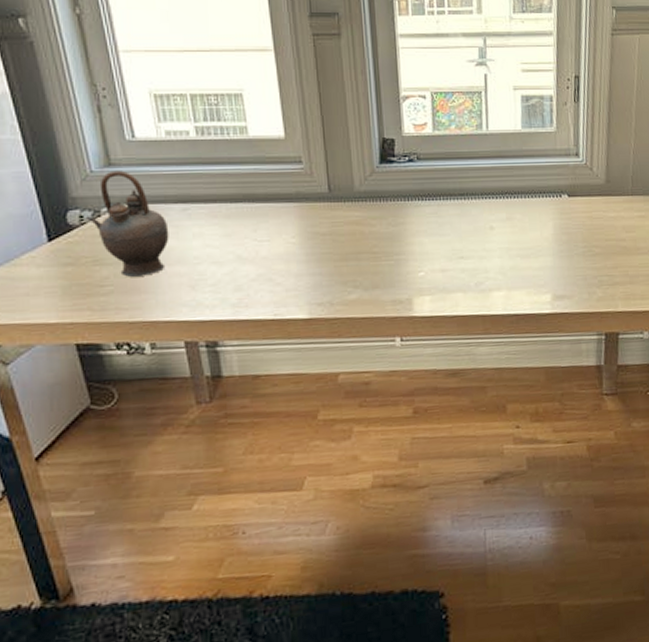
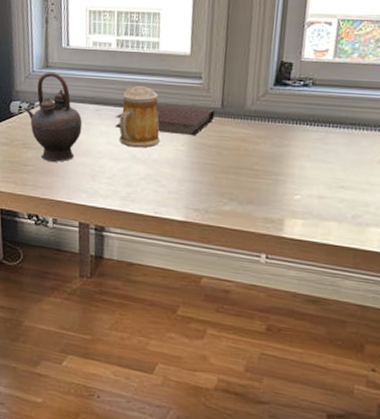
notebook: none [209,194,323,227] -> present [115,105,215,136]
mug: none [213,176,267,247] -> present [119,85,160,148]

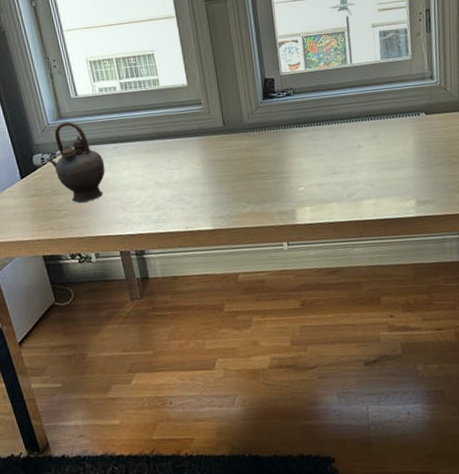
notebook: present [115,105,215,136] -> none [133,129,219,160]
mug: present [119,85,160,148] -> none [135,119,177,175]

